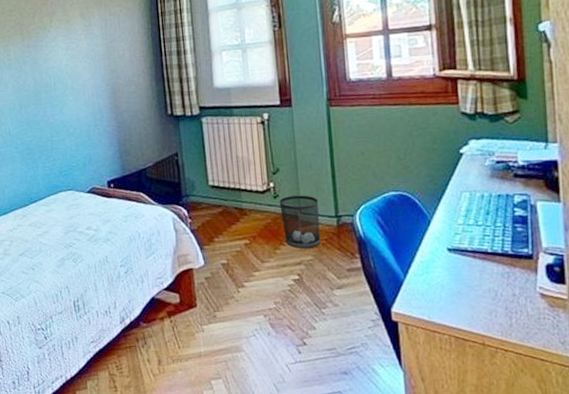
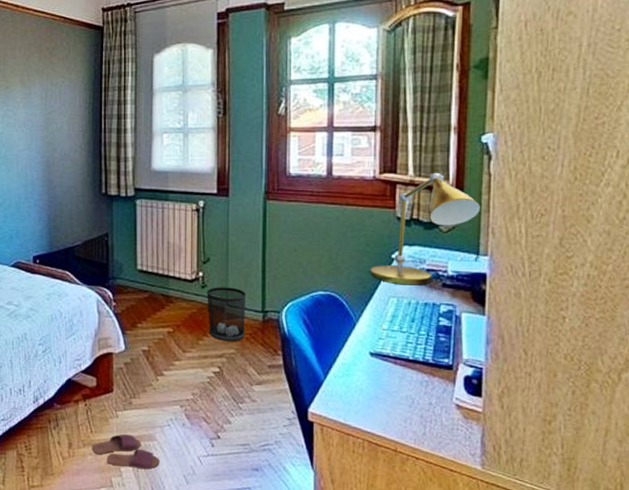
slippers: none [180,347,249,380] -> present [91,434,160,469]
desk lamp: none [438,64,544,179] -> present [369,172,480,285]

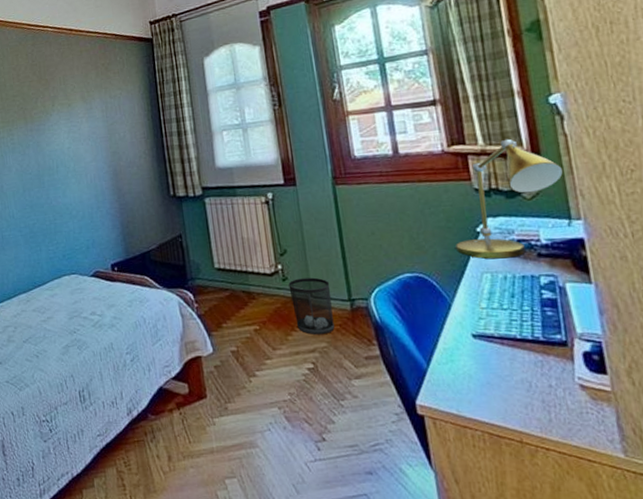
slippers: present [91,434,160,469] -> none [192,443,266,479]

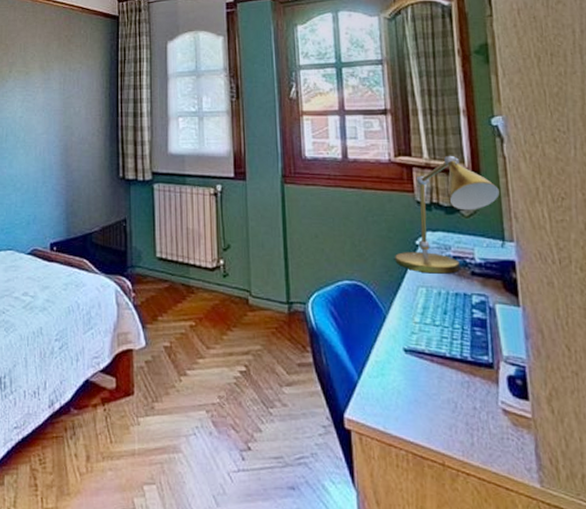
waste bin: present [288,277,335,335] -> none [229,276,270,337]

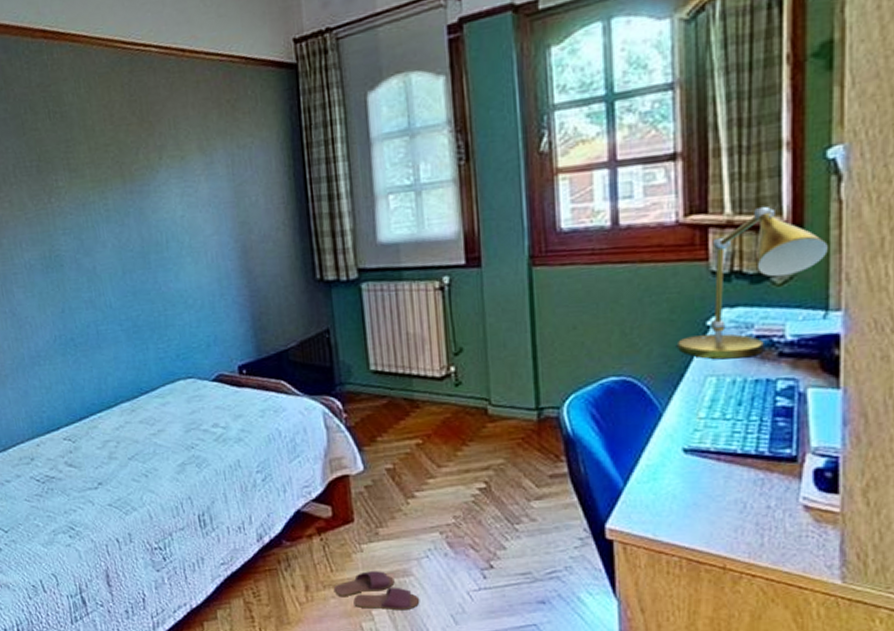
slippers: none [111,445,187,487] -> present [333,571,420,610]

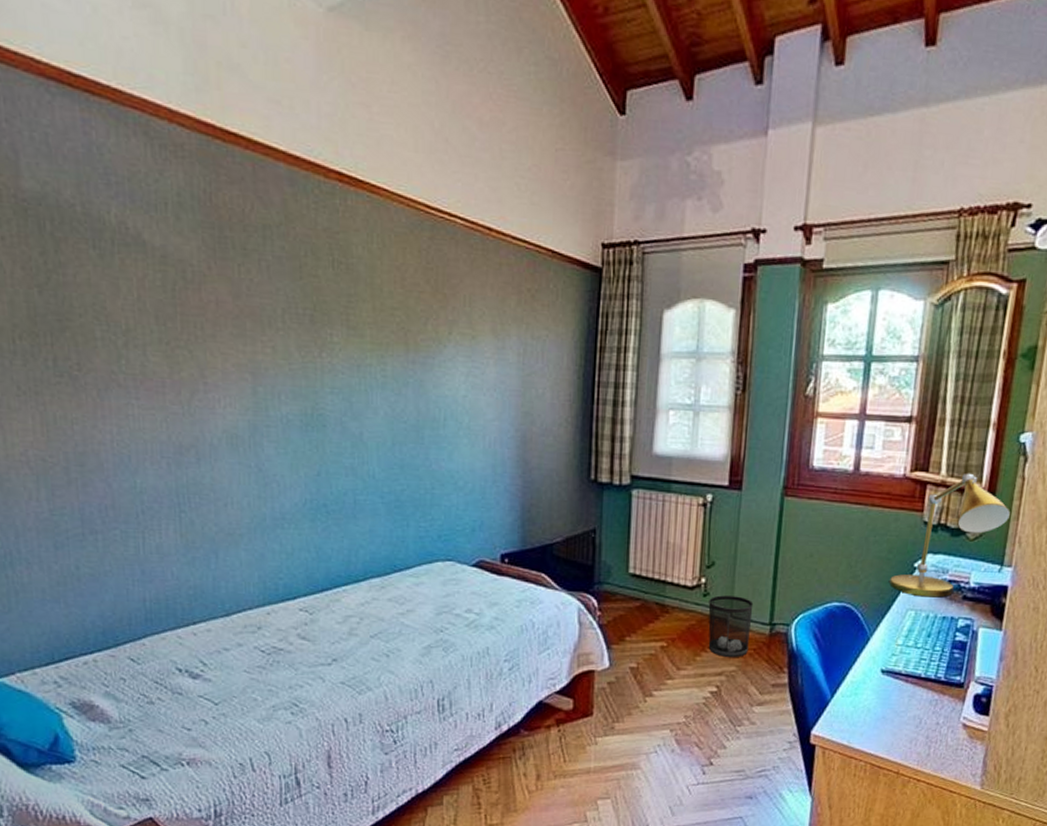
slippers: present [333,571,420,610] -> none [564,763,644,800]
waste bin: none [462,382,515,450] -> present [708,595,754,658]

